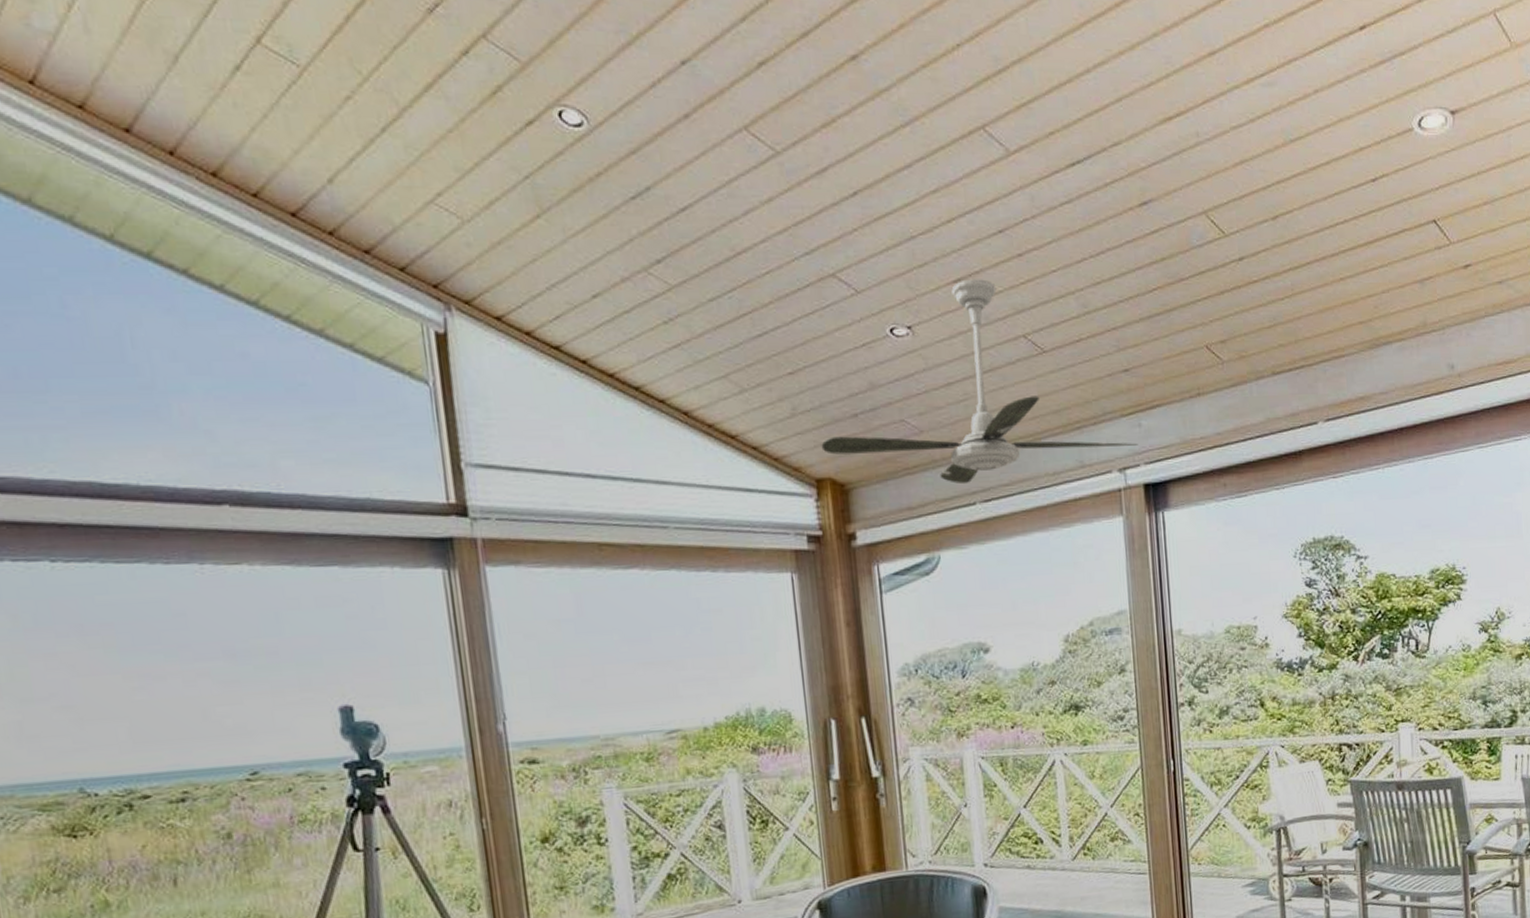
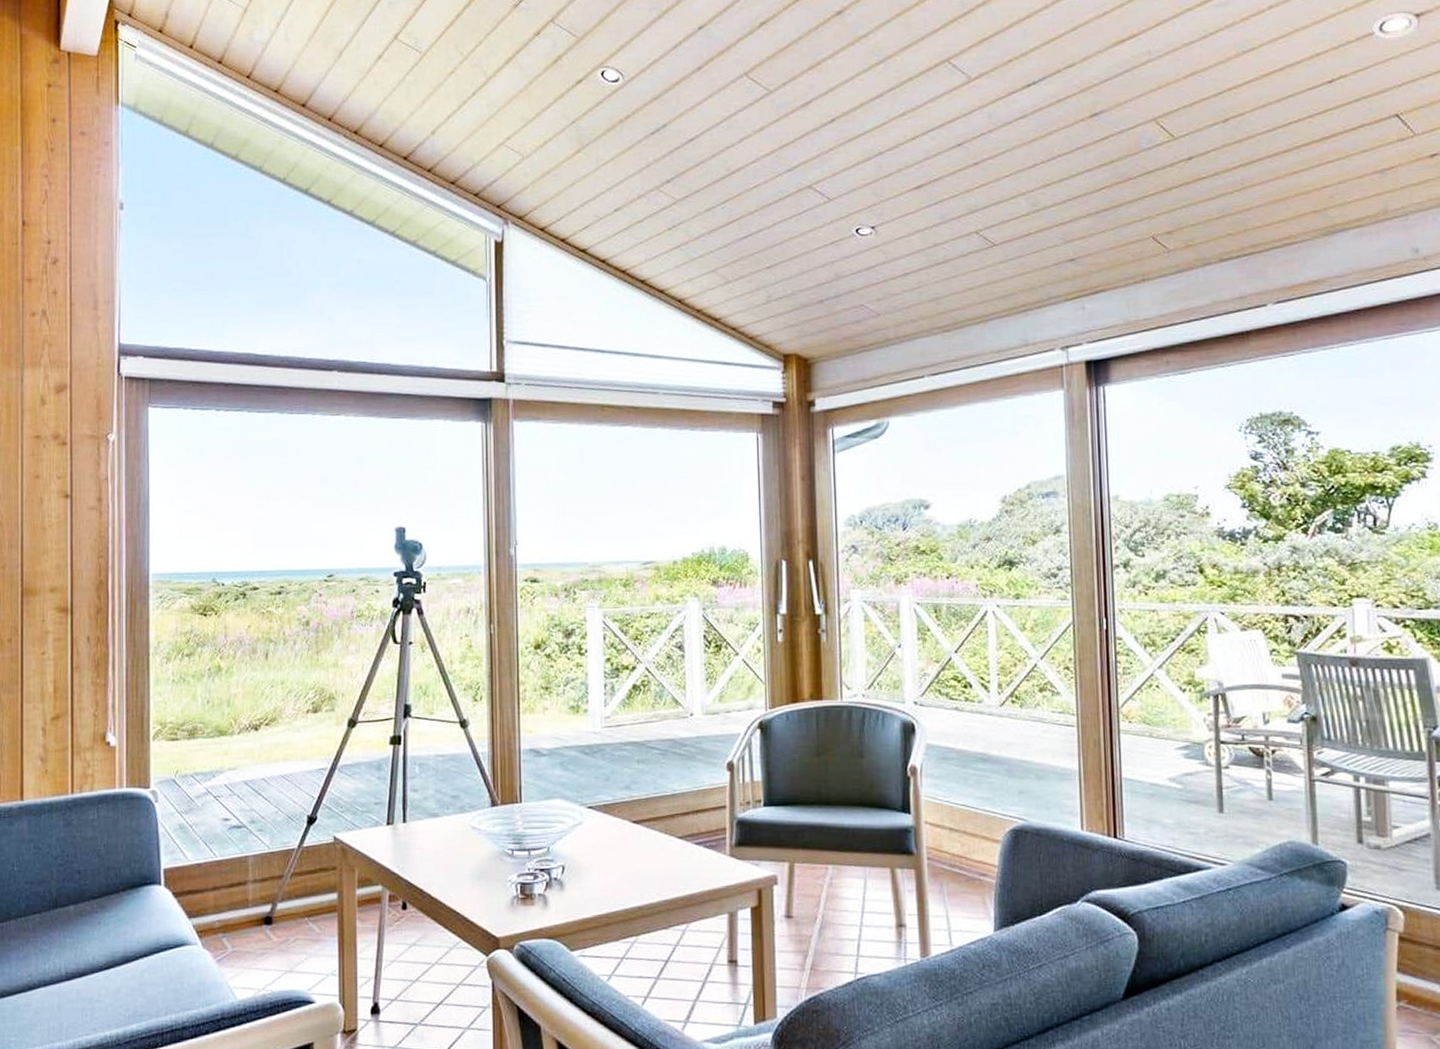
ceiling fan: present [821,279,1138,485] -> none [790,185,1081,360]

